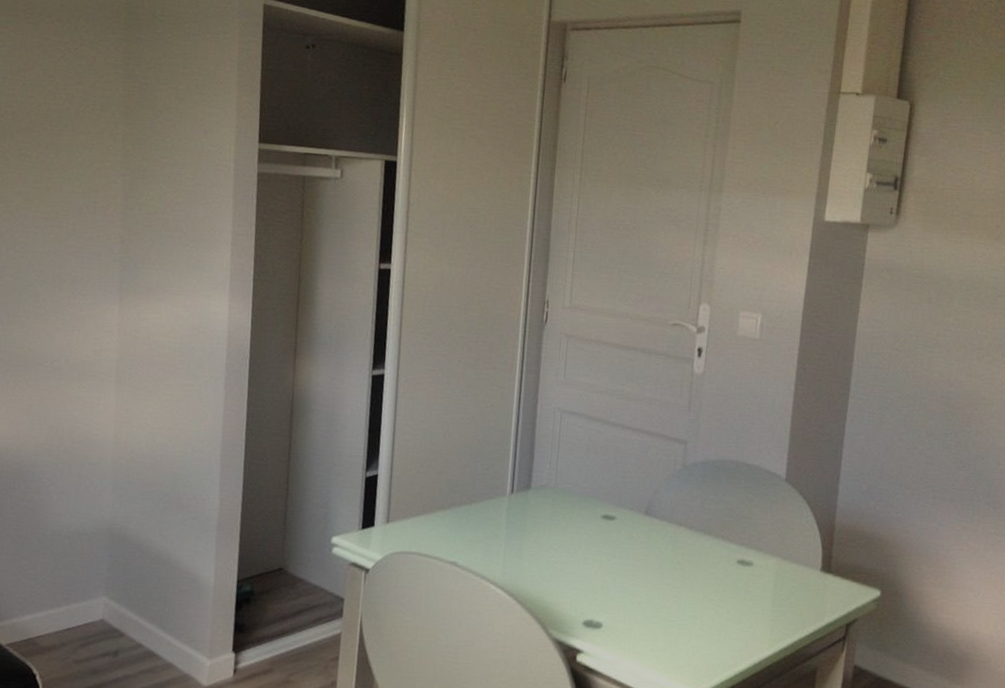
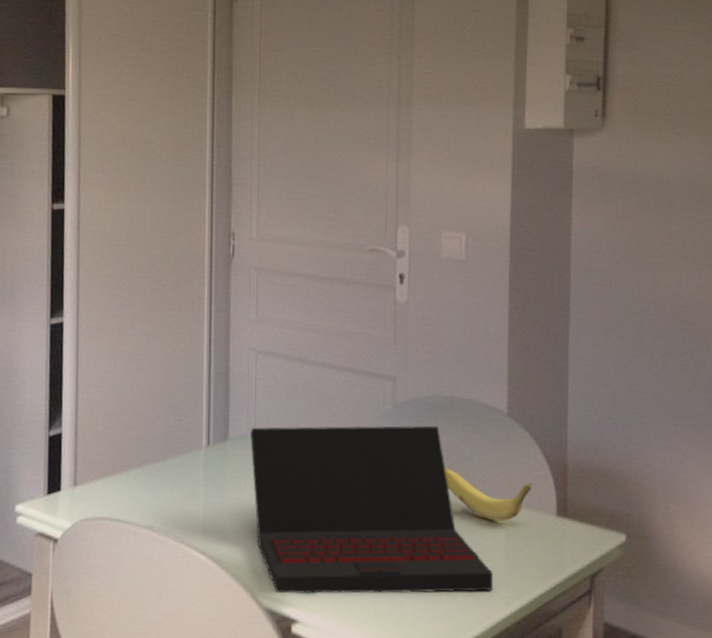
laptop: none [550,479,760,634] -> present [250,425,493,594]
banana: none [724,524,802,574] -> present [445,468,532,521]

